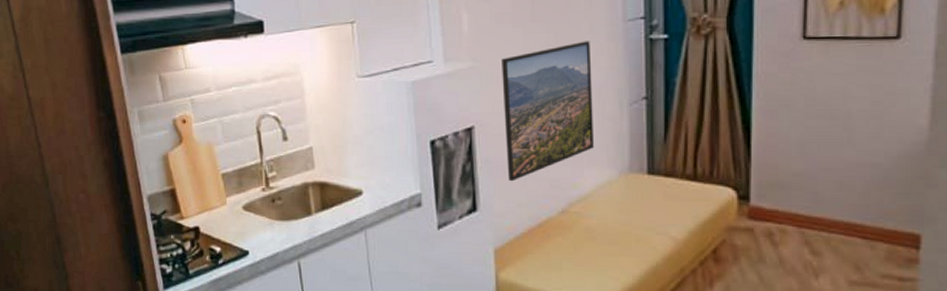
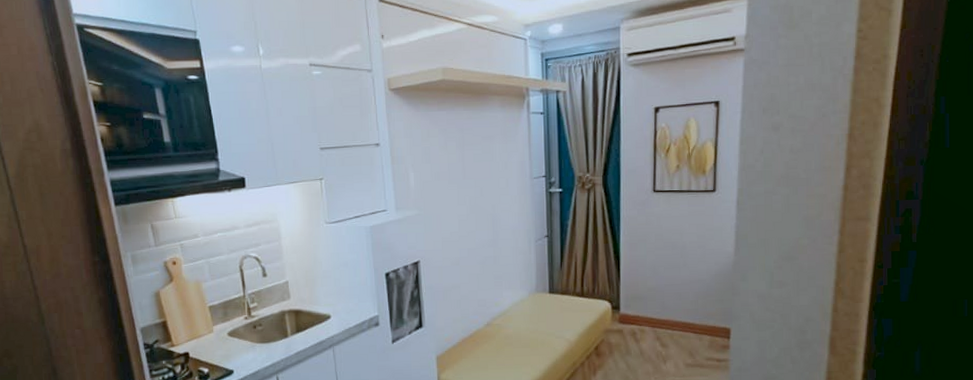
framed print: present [502,41,595,182] -> none [441,193,511,303]

